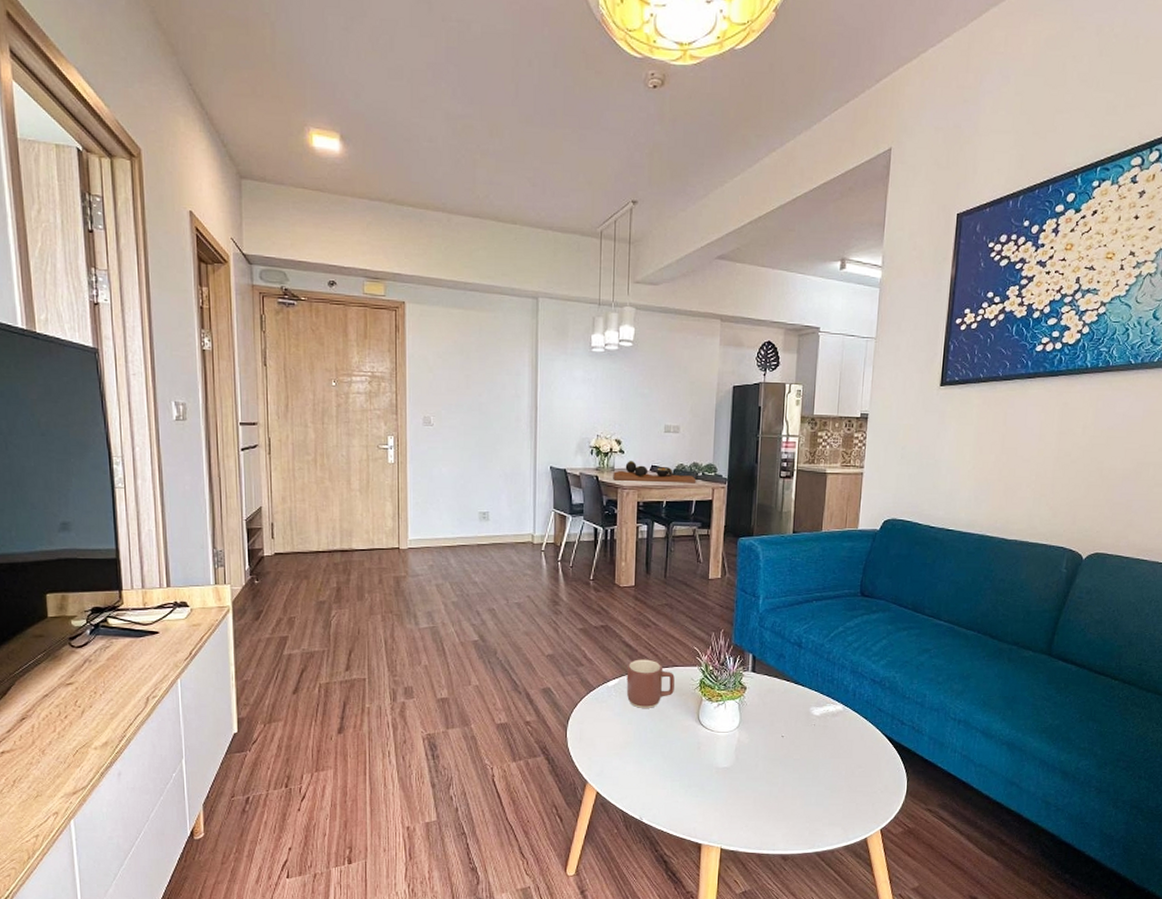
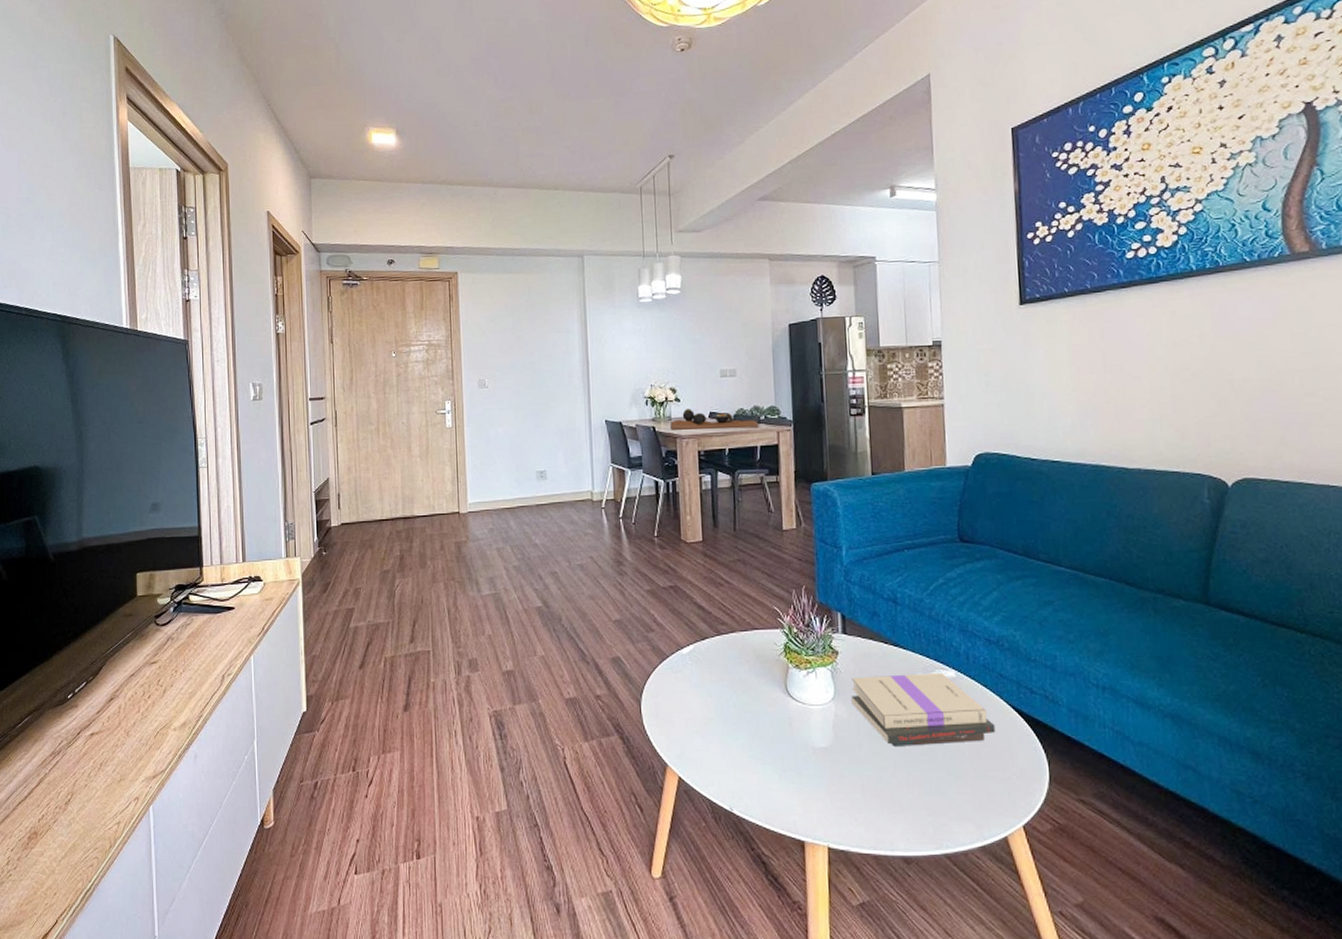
mug: present [626,659,675,708] -> none [701,622,756,678]
books: none [753,706,870,767] -> present [851,672,996,746]

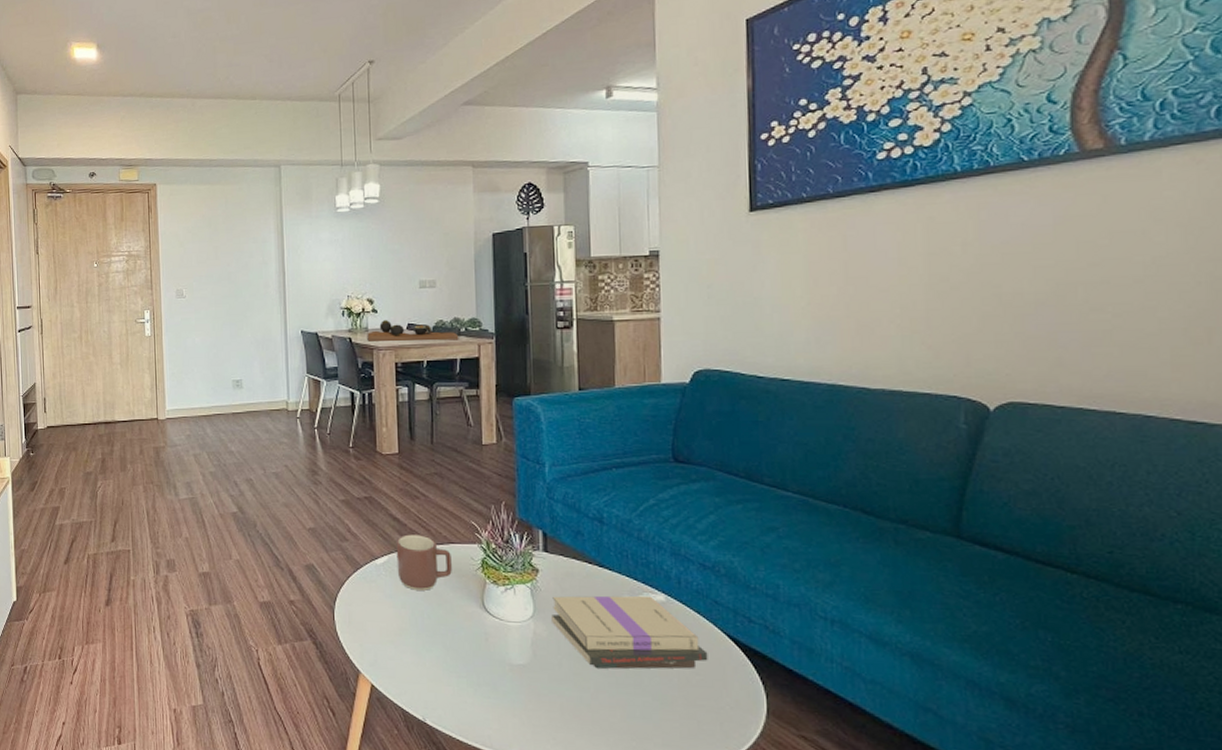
mug: none [701,622,756,678] -> present [396,534,452,591]

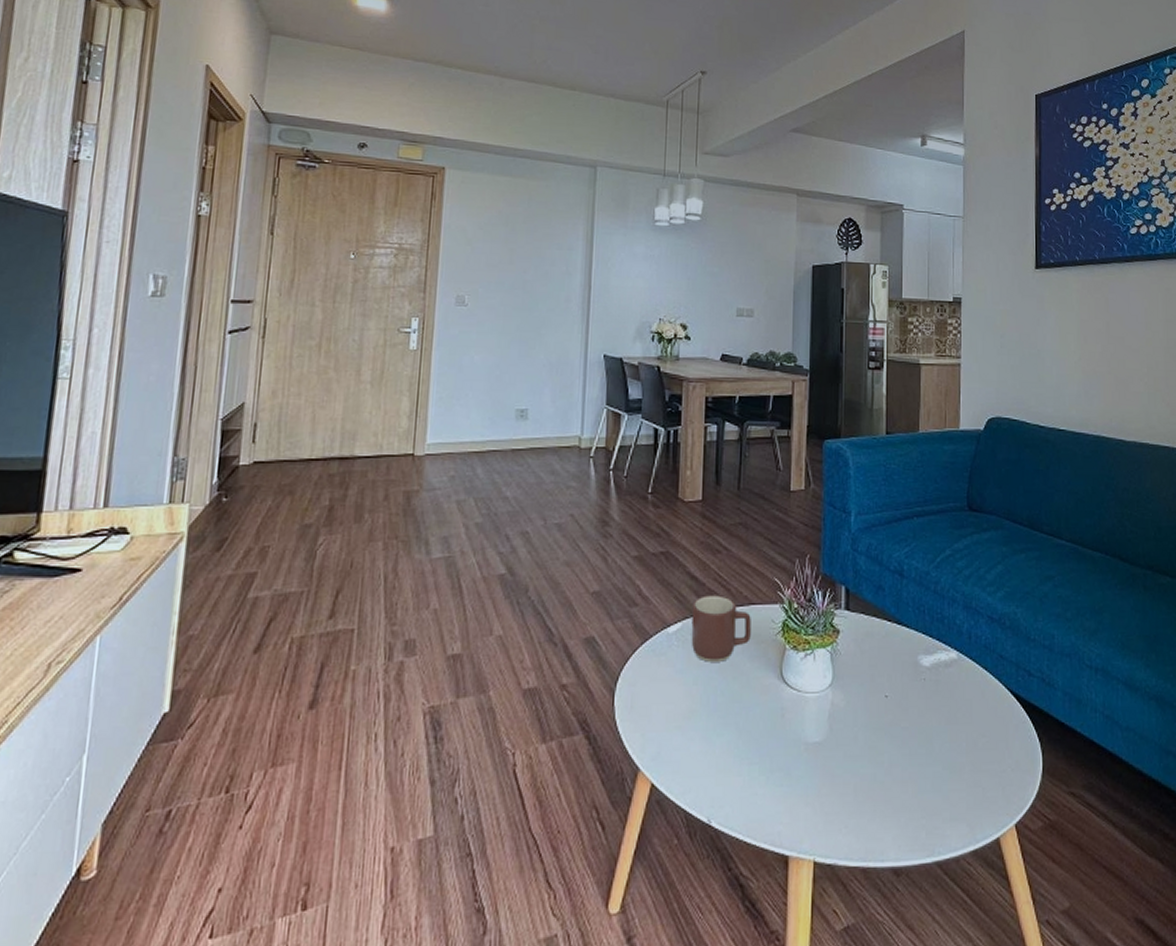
decorative tray: present [367,320,459,342] -> none [677,349,774,376]
books: present [551,595,708,669] -> none [850,653,993,739]

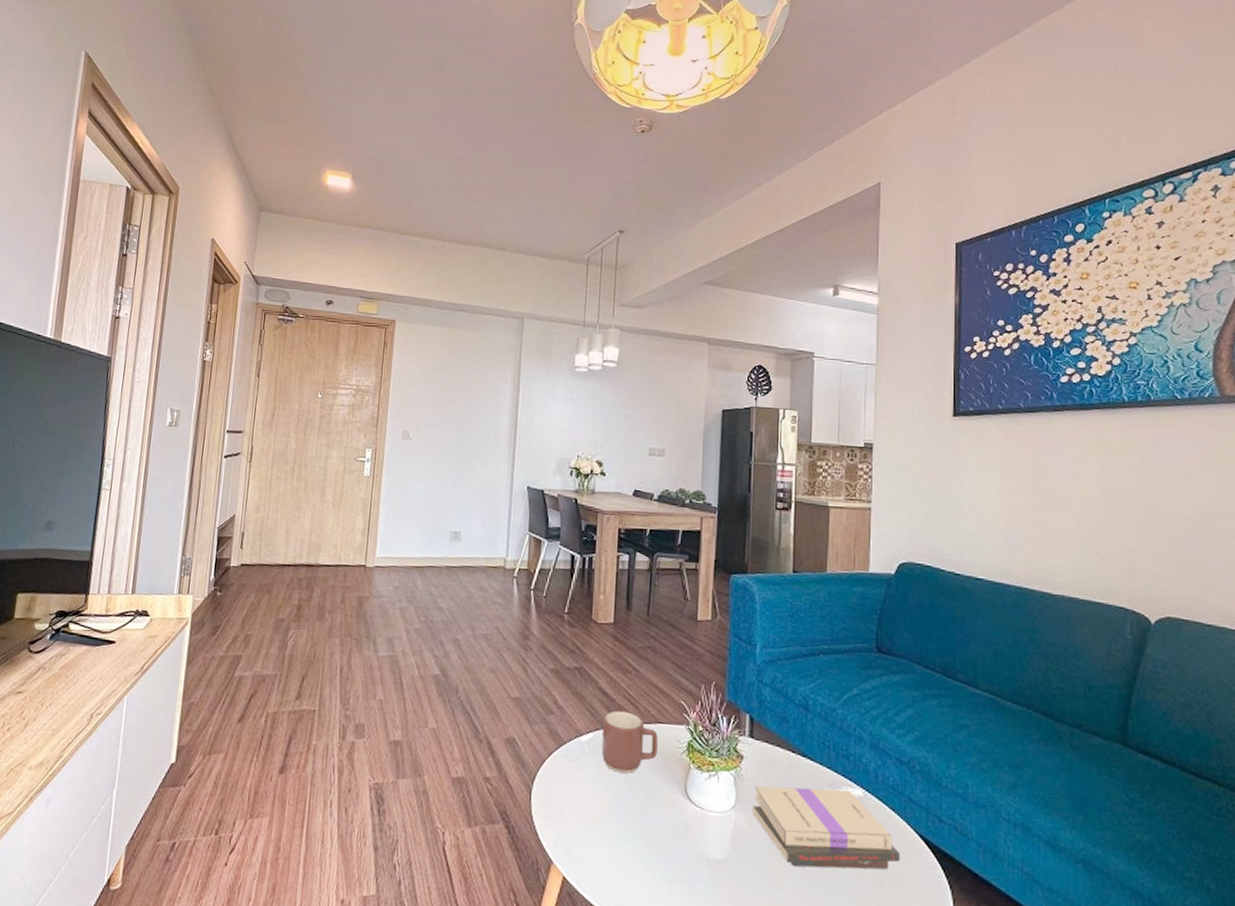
books: none [850,653,993,739] -> present [753,786,901,870]

